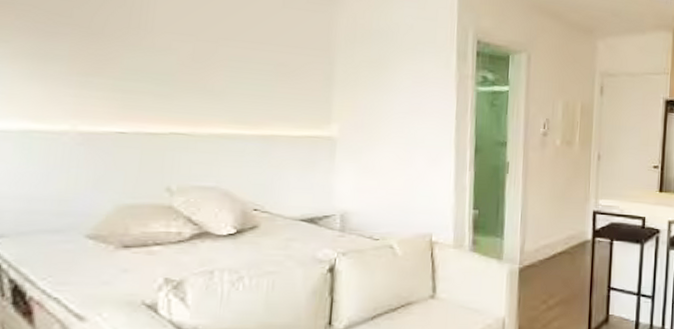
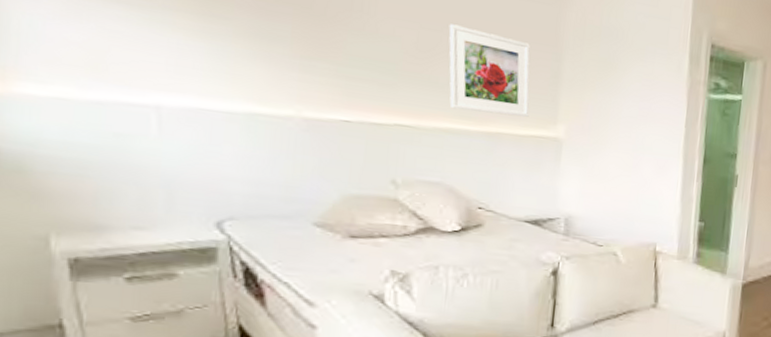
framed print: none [224,35,304,119] -> present [448,24,531,117]

